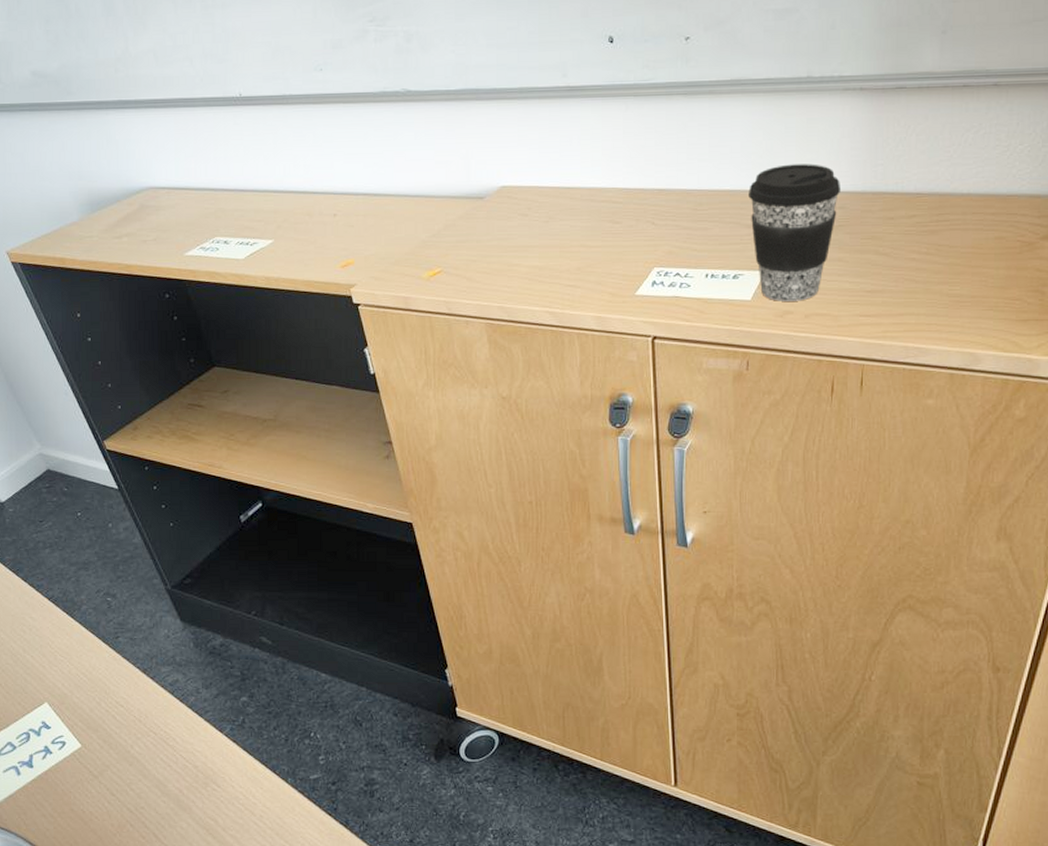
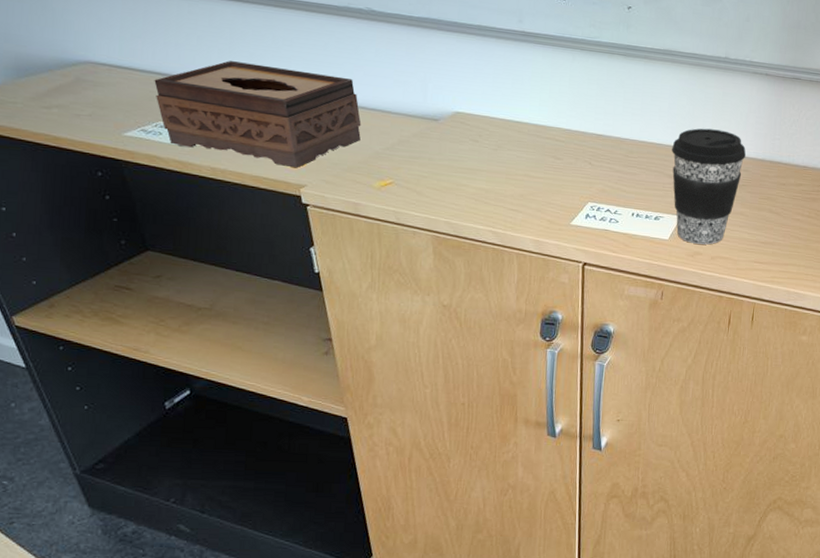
tissue box: none [208,165,406,268] -> present [154,60,362,168]

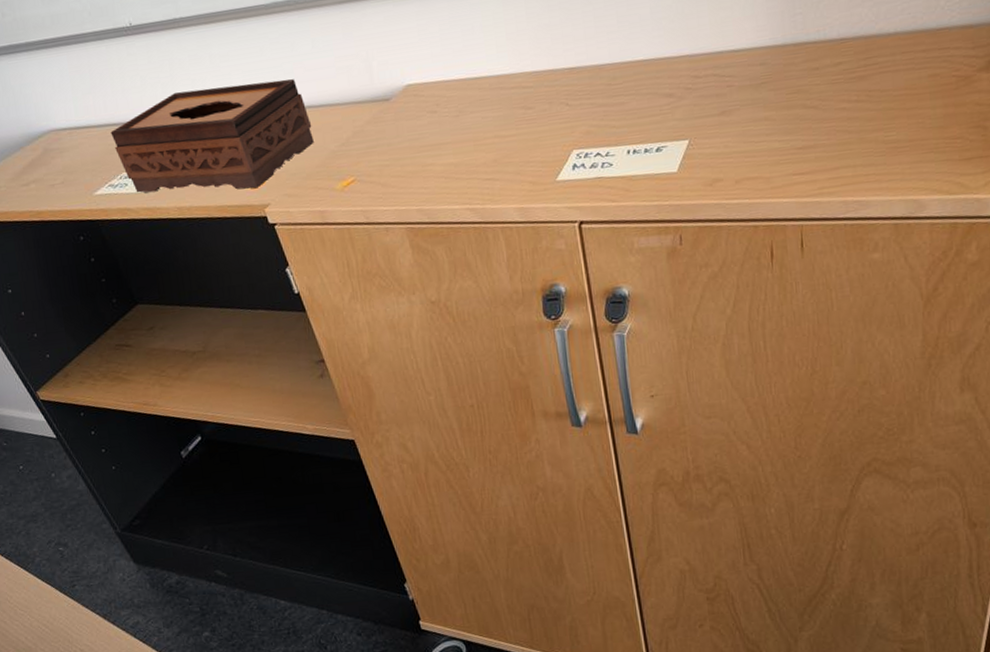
coffee cup: present [672,128,747,245] -> none [663,21,761,170]

